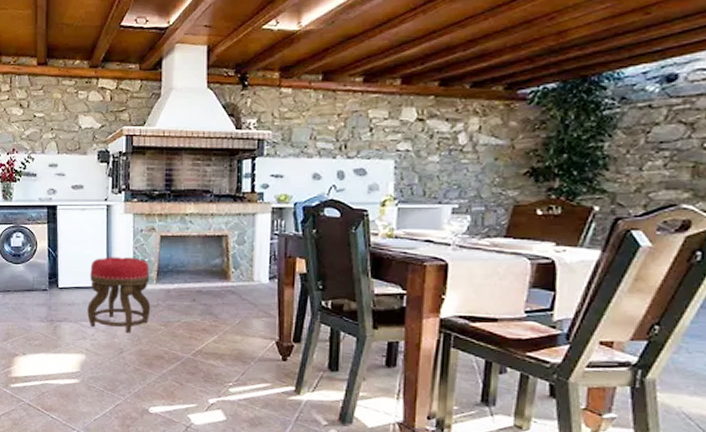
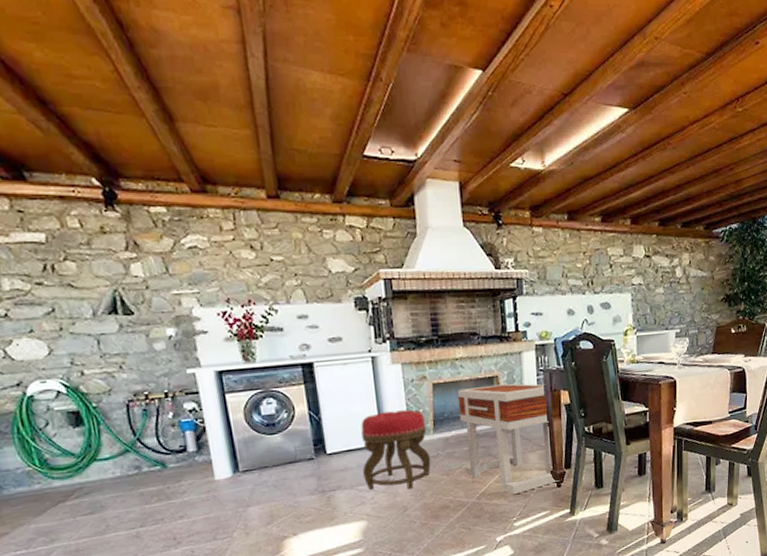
side table: none [183,243,294,359] -> present [457,383,566,495]

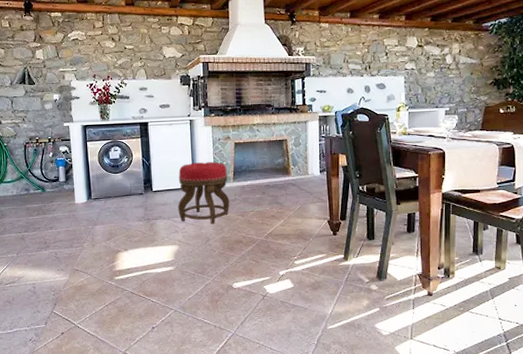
side table: present [457,383,566,495] -> none [253,146,341,238]

